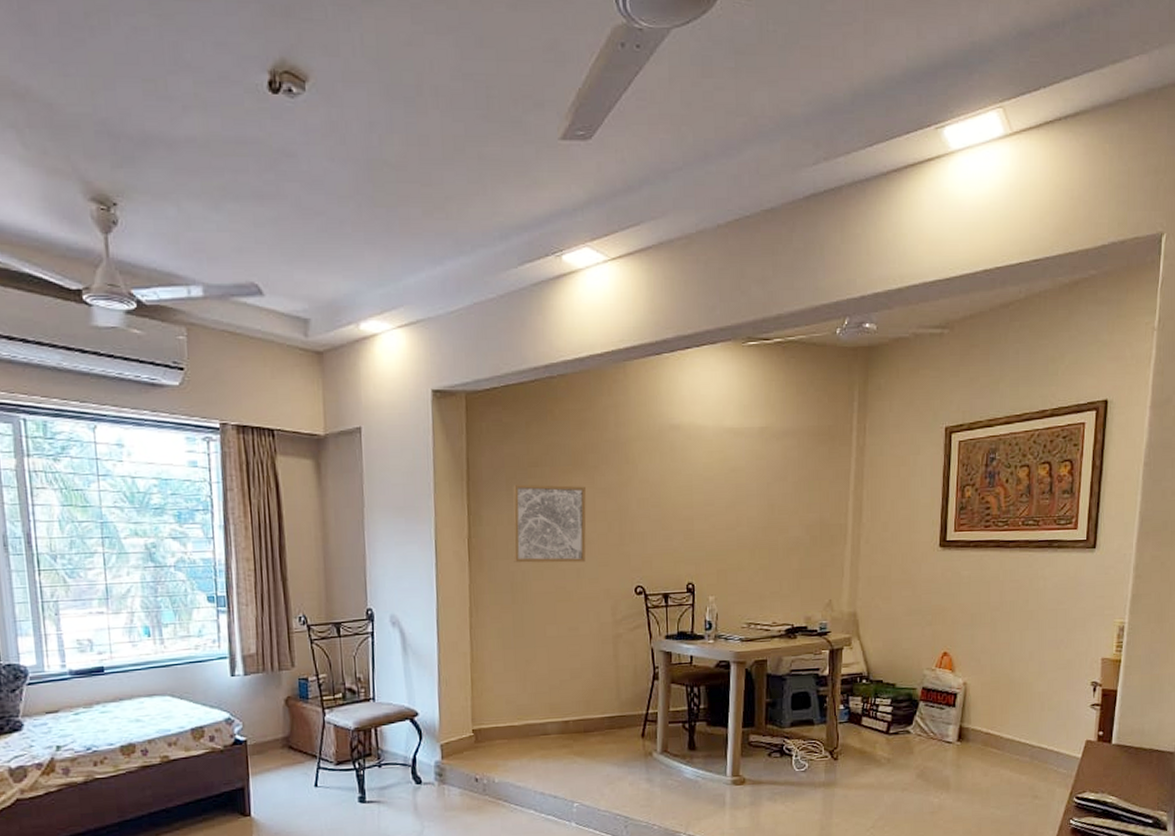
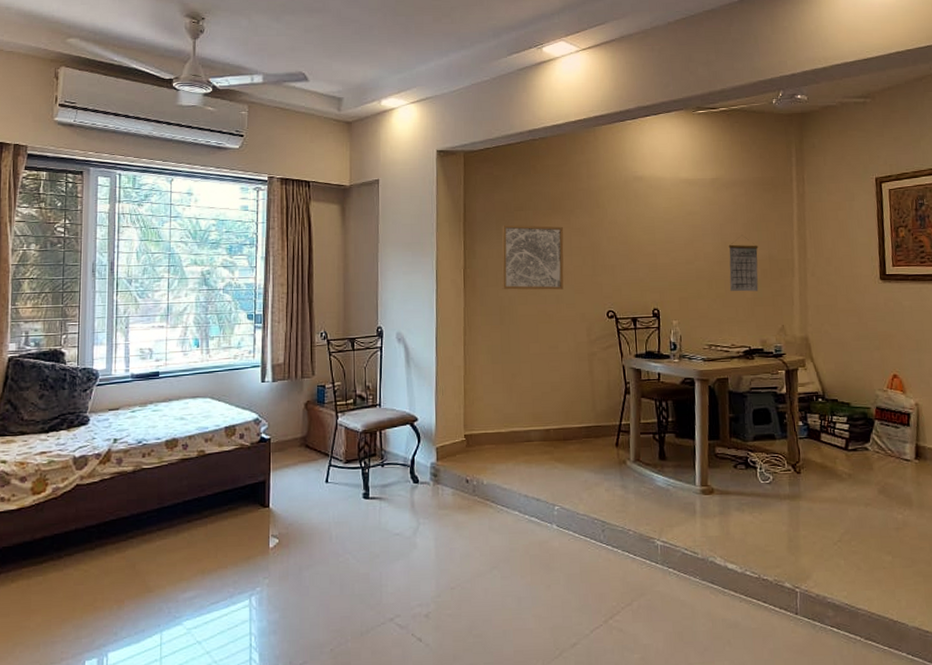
calendar: none [775,499,809,562] -> present [728,238,759,292]

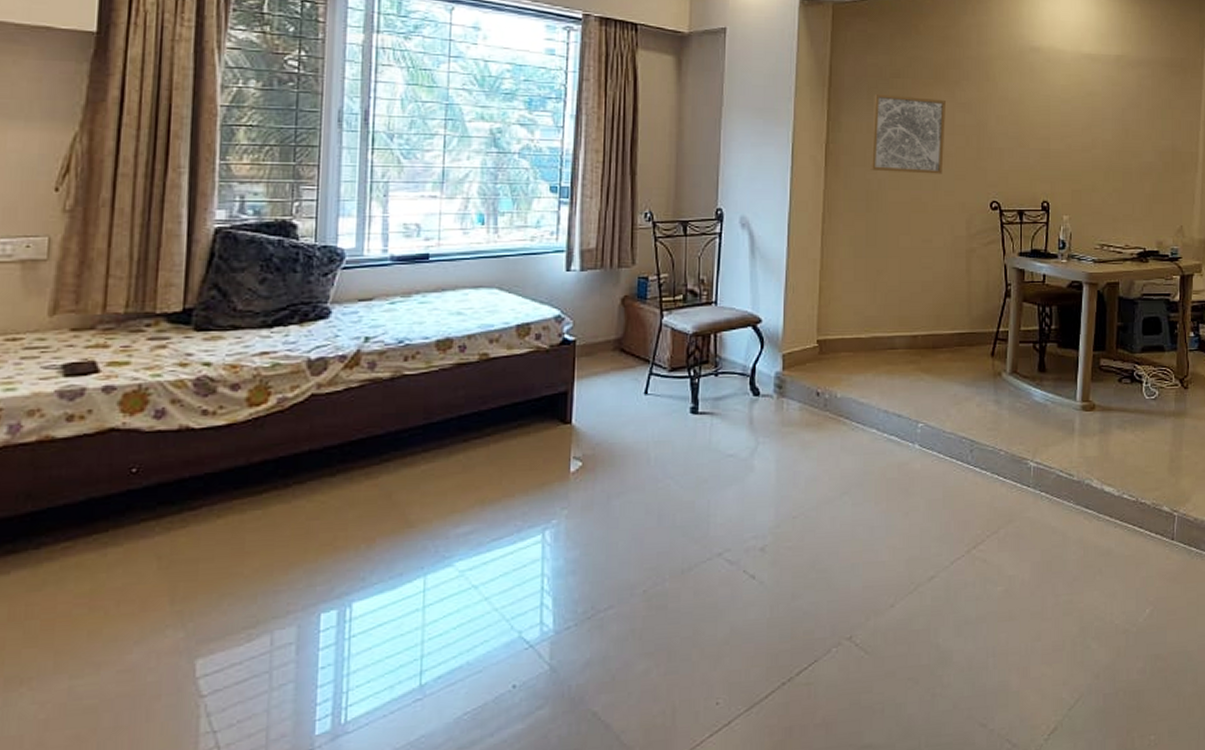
calendar: present [728,238,759,292] -> none [1128,126,1162,187]

